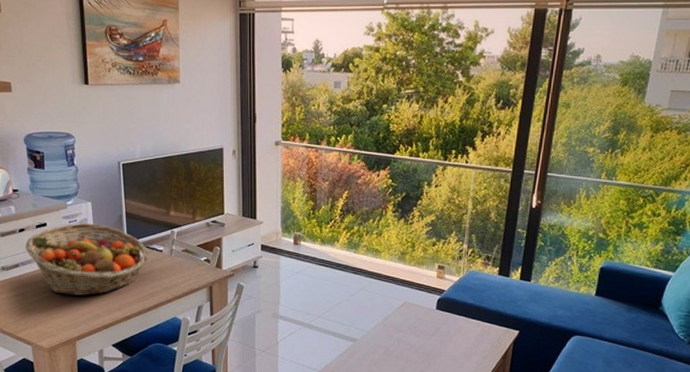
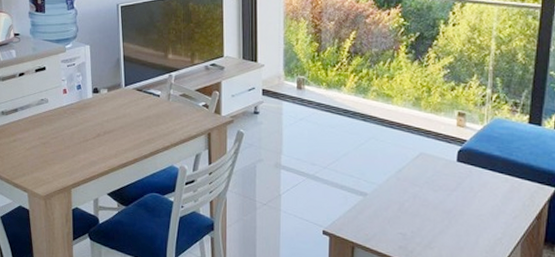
fruit basket: present [24,223,149,297] -> none [24,67,146,142]

